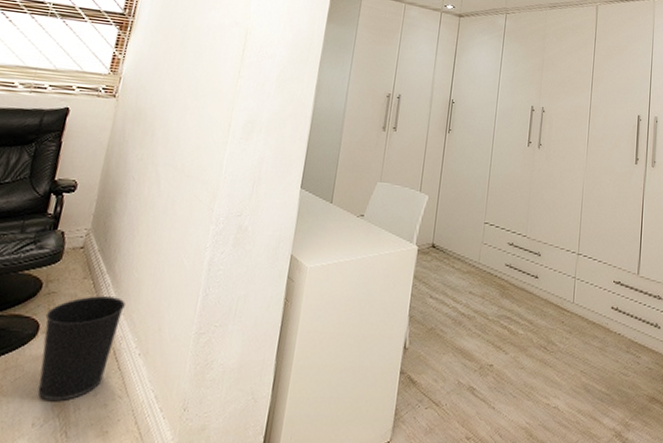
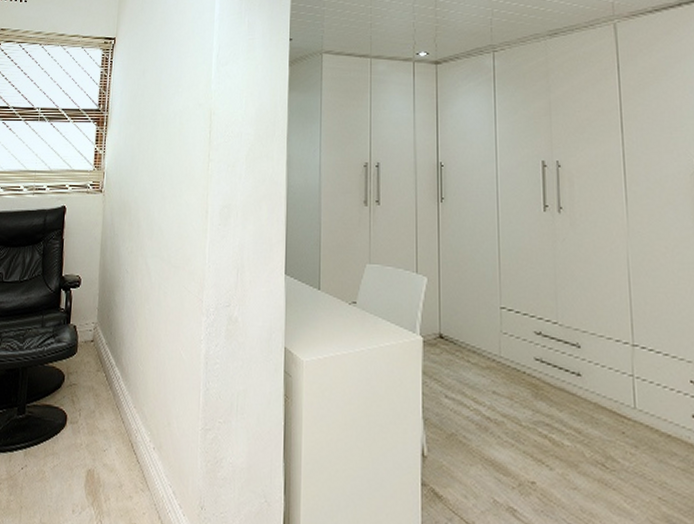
wastebasket: present [37,296,125,402] -> none [70,388,135,491]

